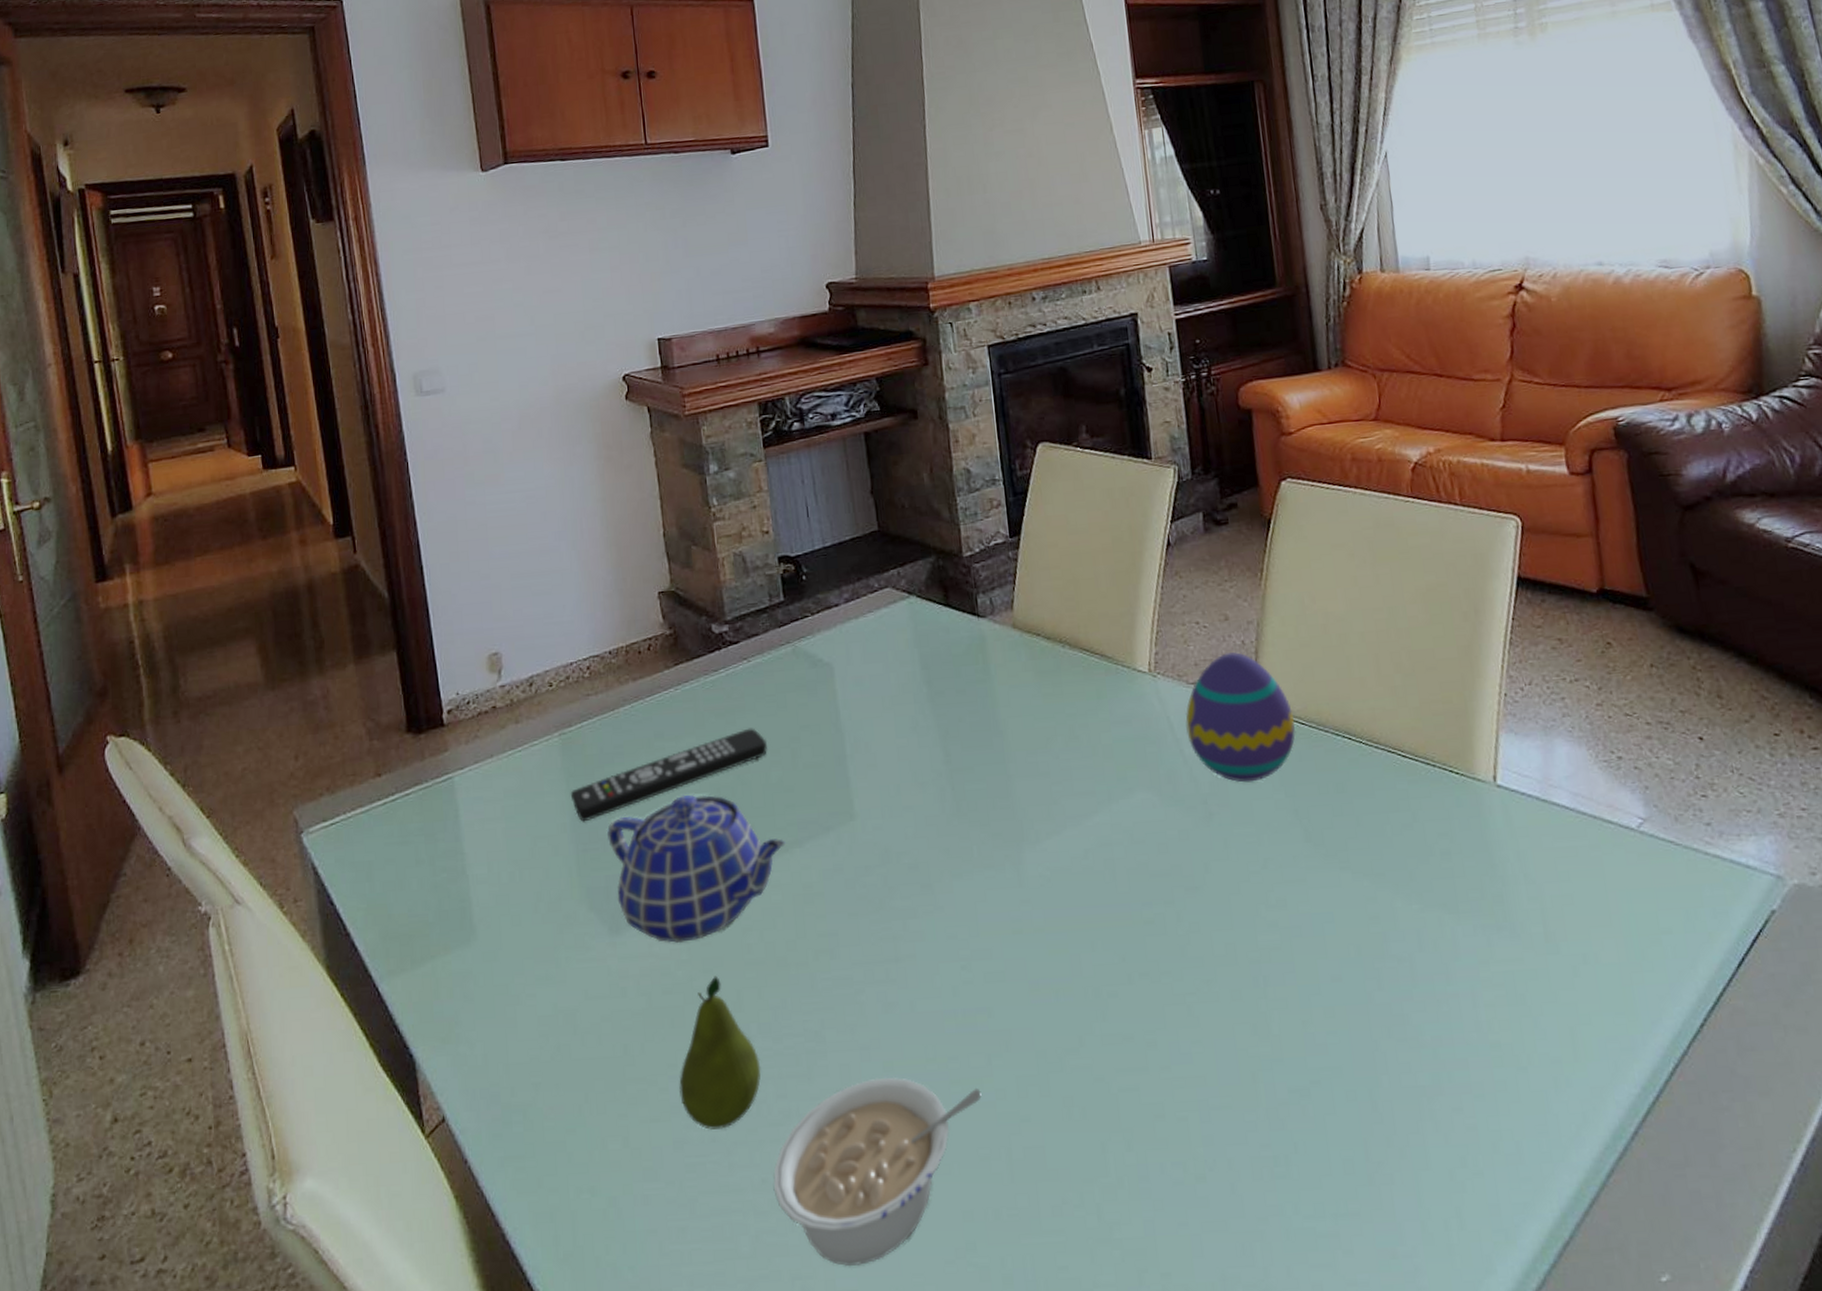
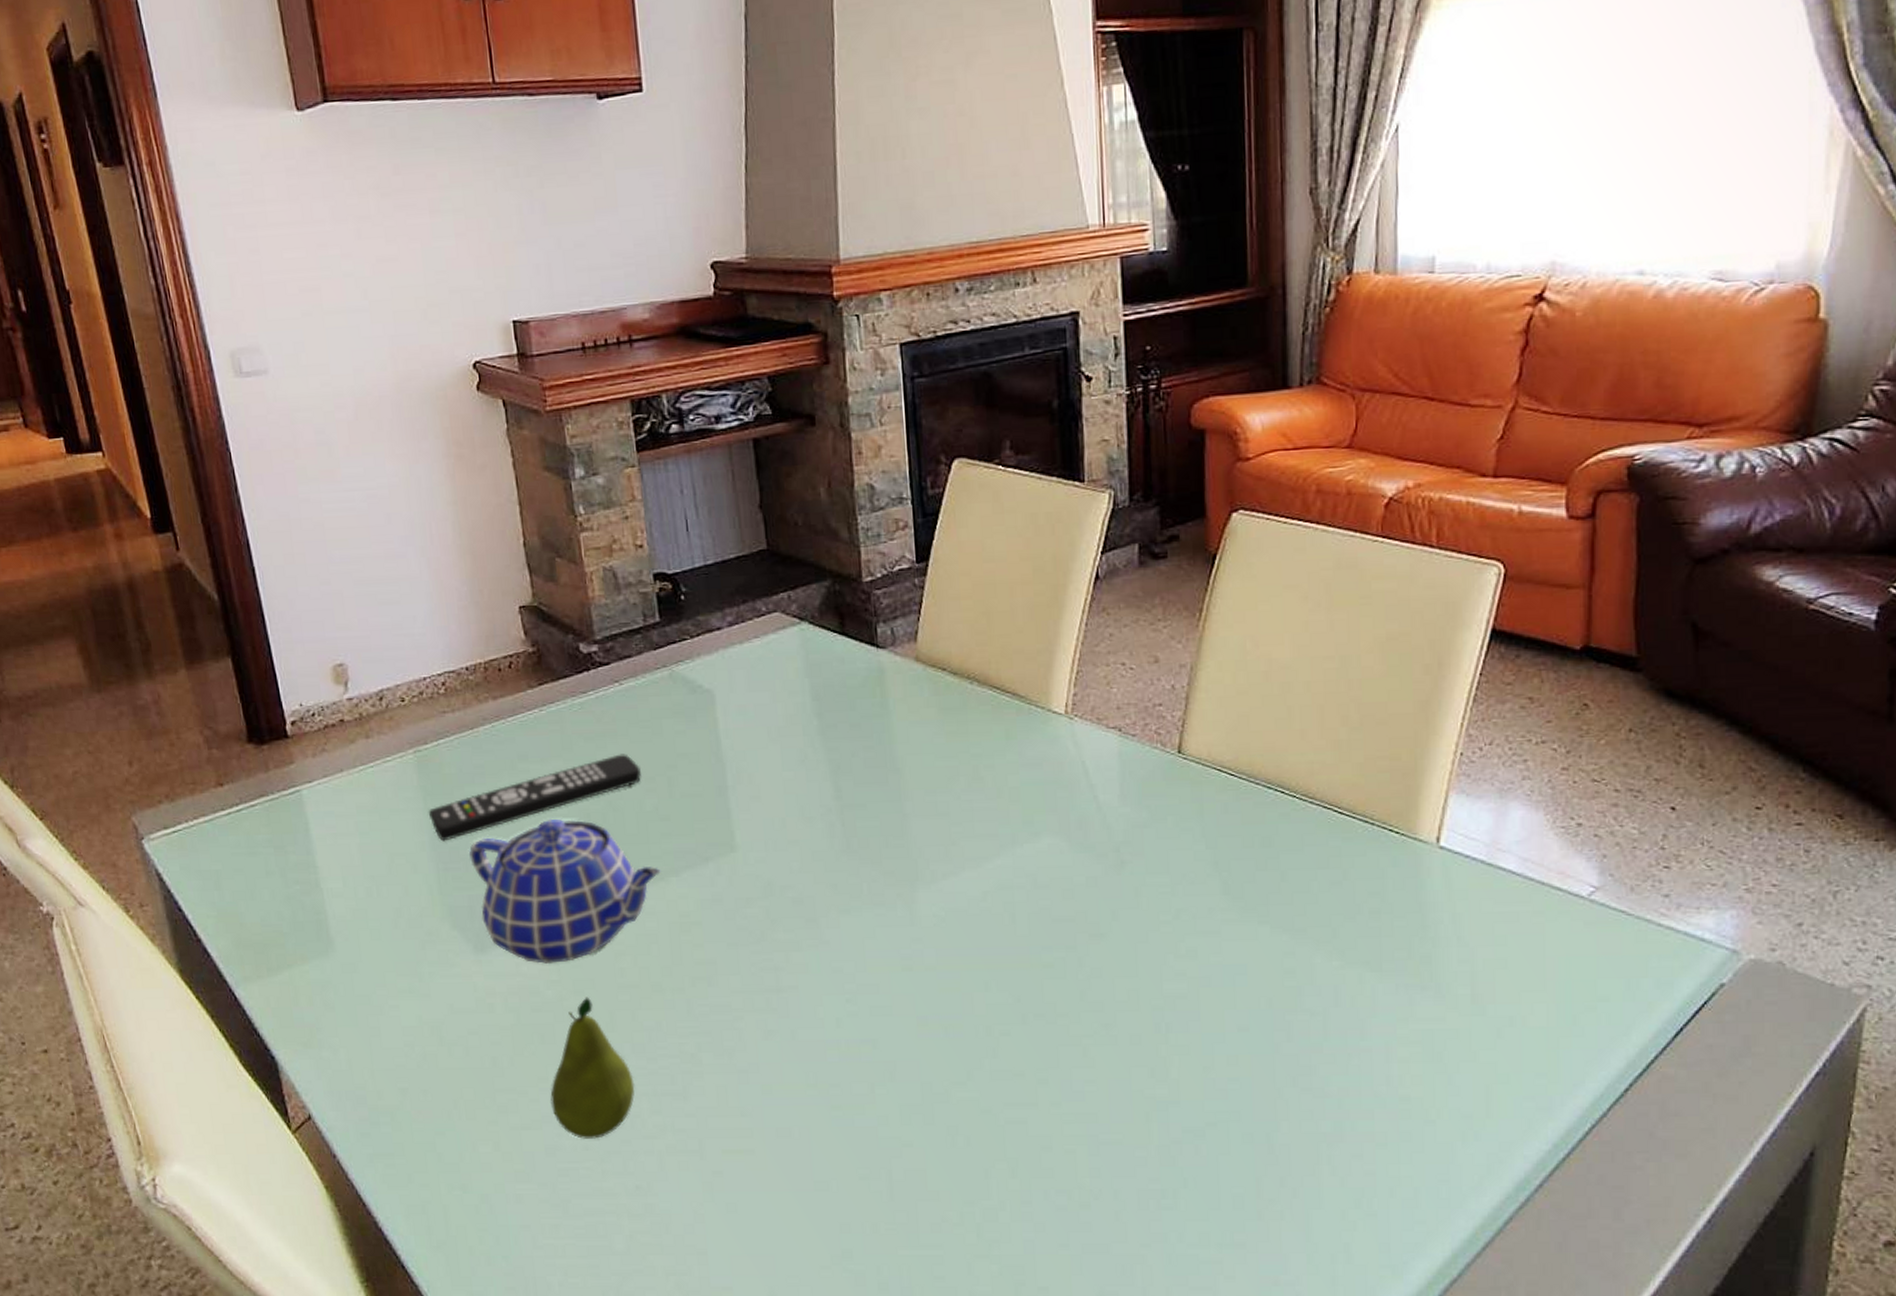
legume: present [773,1076,982,1266] -> none [647,1099,863,1266]
decorative egg: present [1185,652,1296,783] -> none [1102,697,1224,832]

